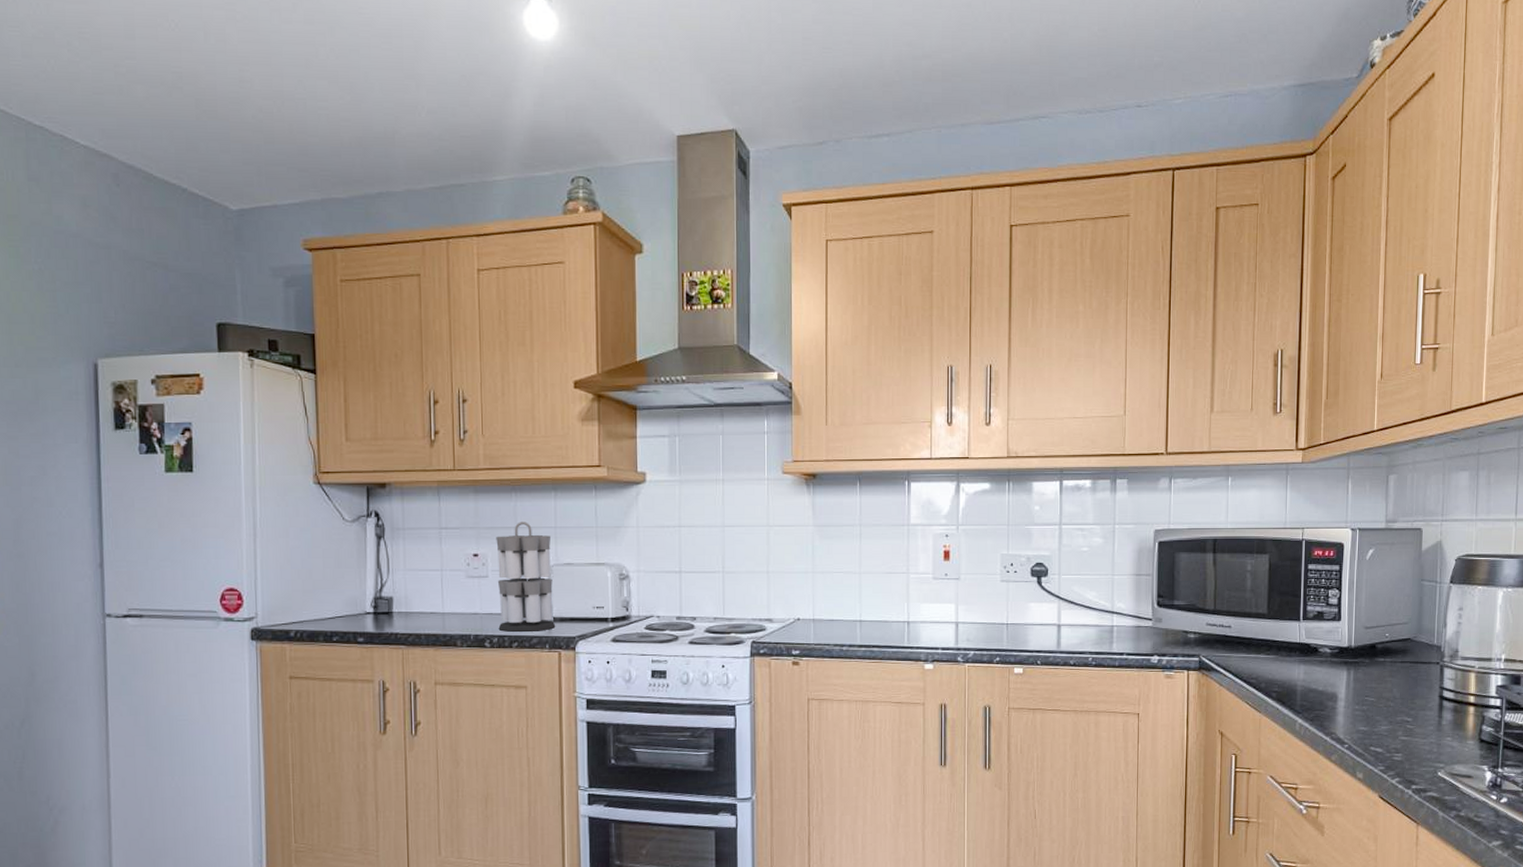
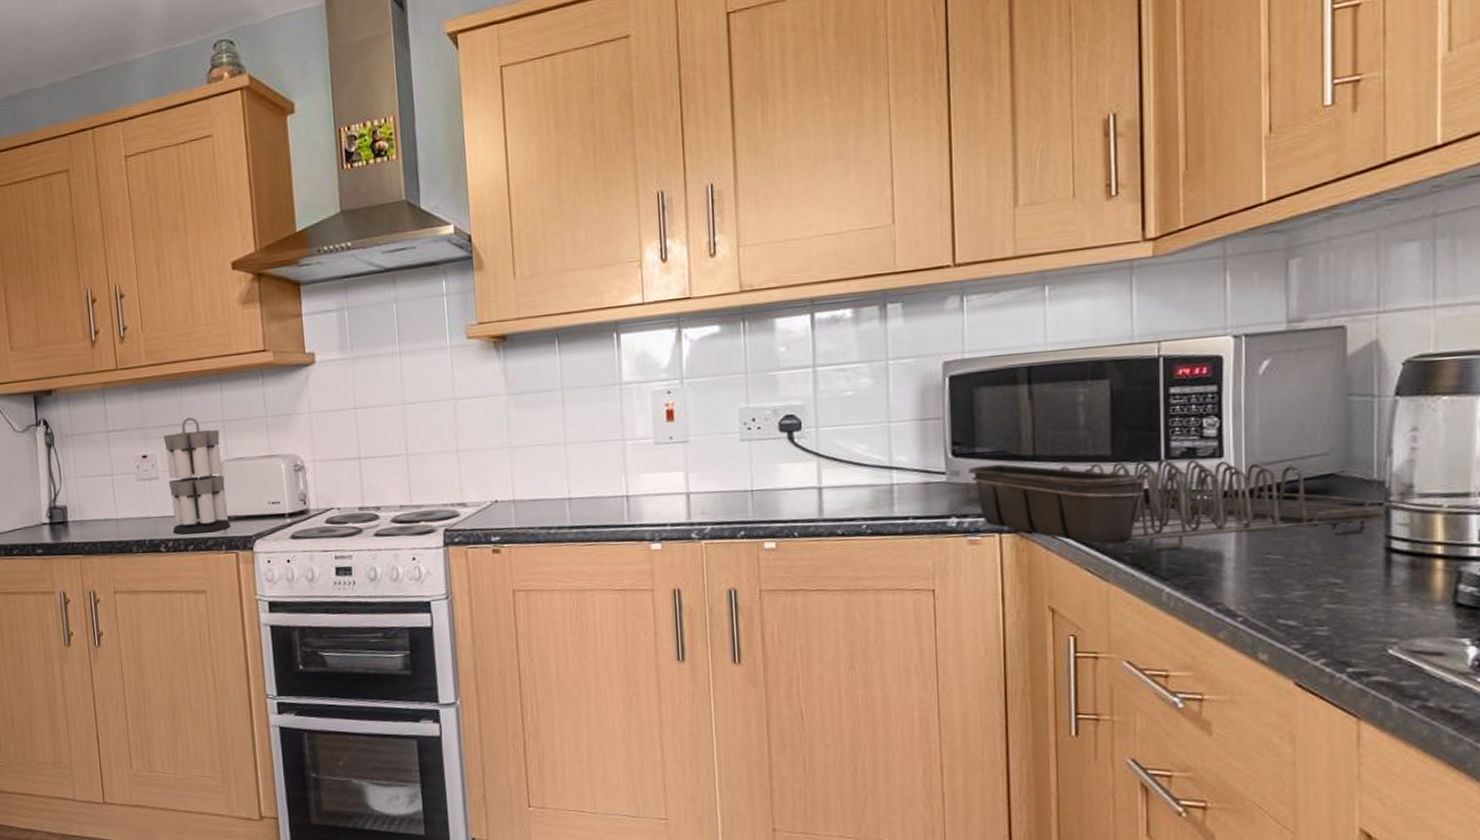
dish rack: none [1168,615,1442,690] -> present [968,459,1387,551]

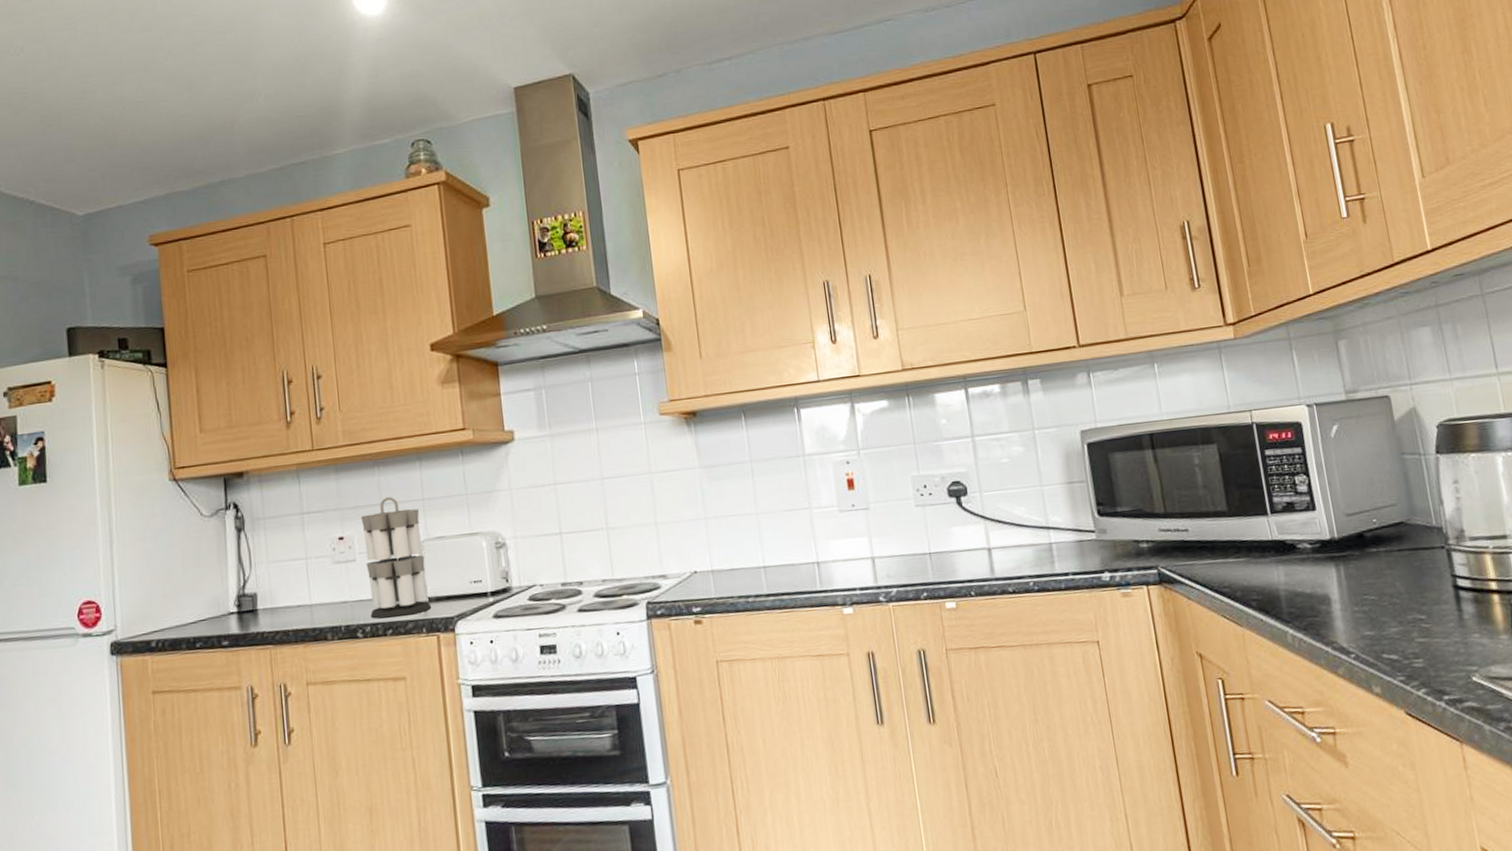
dish rack: present [968,459,1387,551] -> none [1113,513,1449,596]

